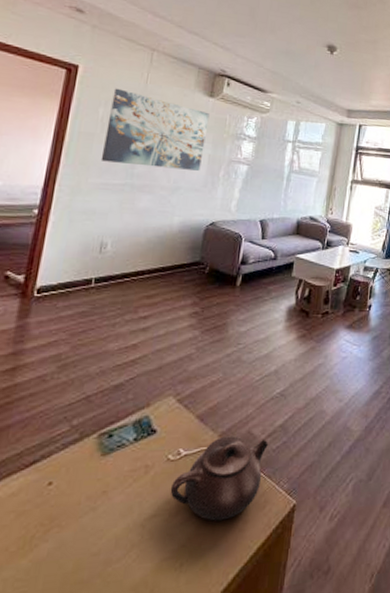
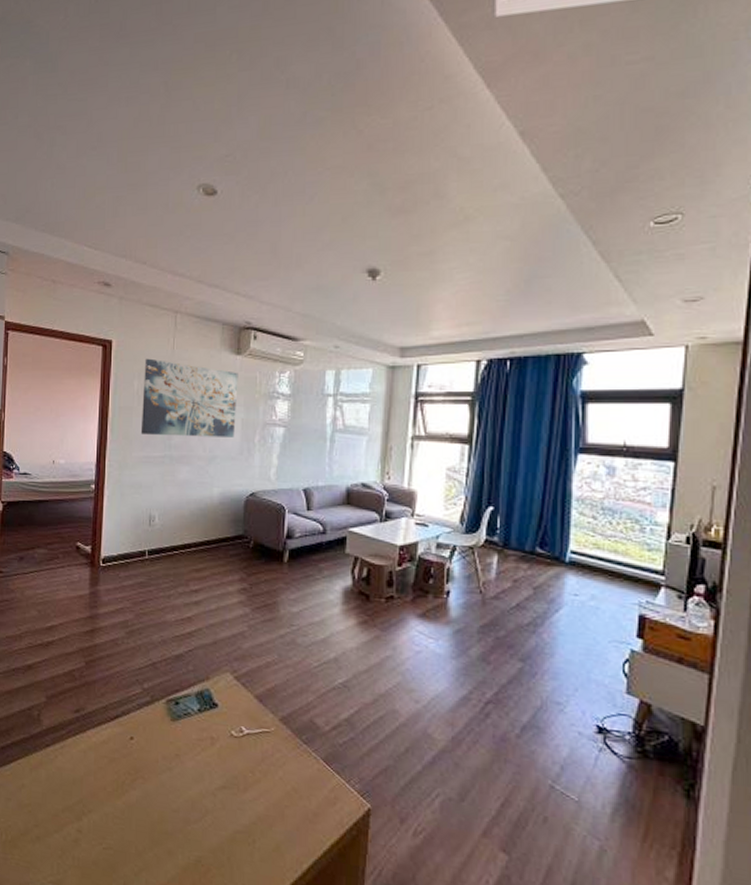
teapot: present [170,435,269,521] -> none [236,721,335,808]

